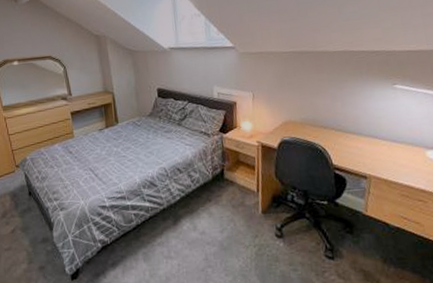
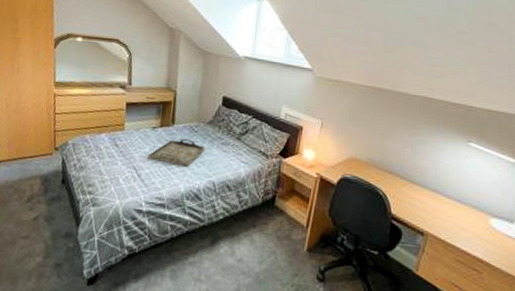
serving tray: none [100,134,151,160] -> present [148,138,205,167]

